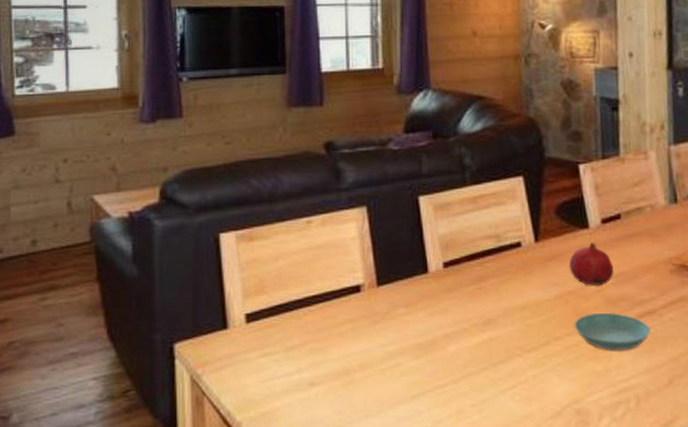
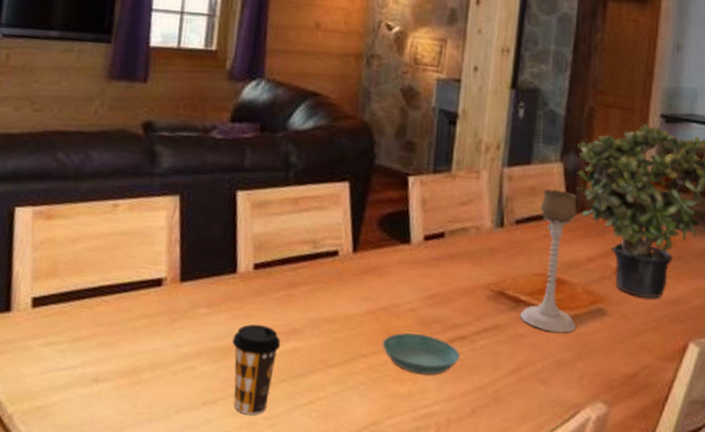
coffee cup: none [432,319,478,404] -> present [232,324,281,415]
fruit: present [569,242,614,285] -> none [385,259,430,305]

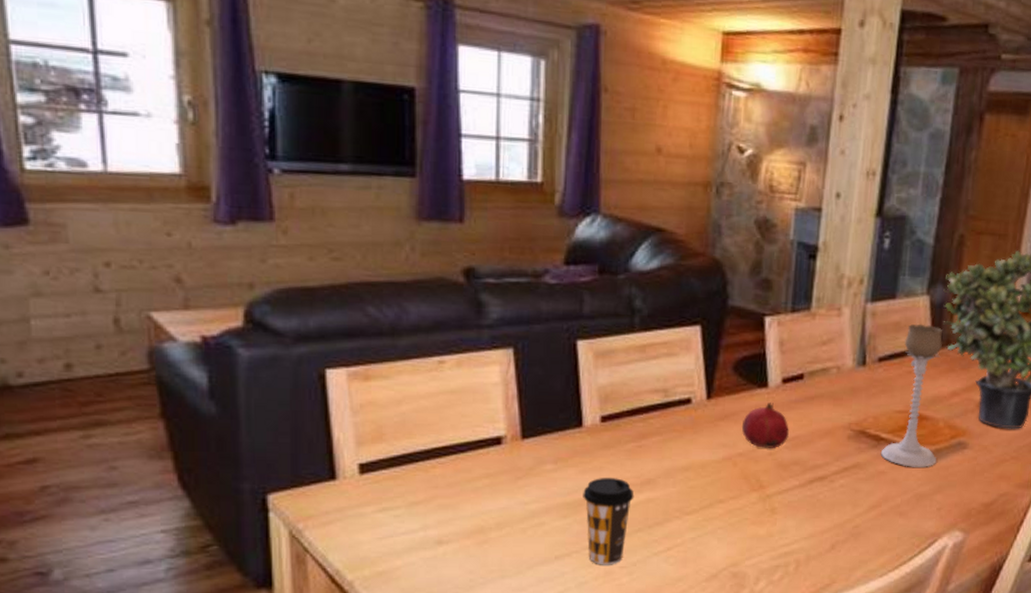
saucer: present [382,333,460,376] -> none [740,476,819,516]
fruit: none [385,259,430,305] -> present [742,403,789,448]

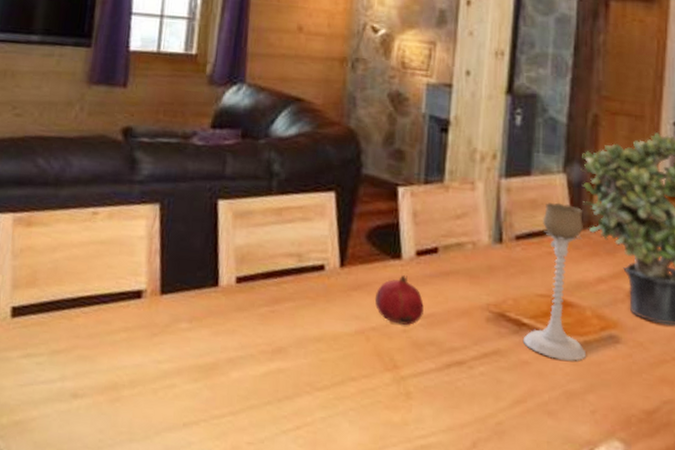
coffee cup: present [583,478,634,565] -> none [214,341,265,440]

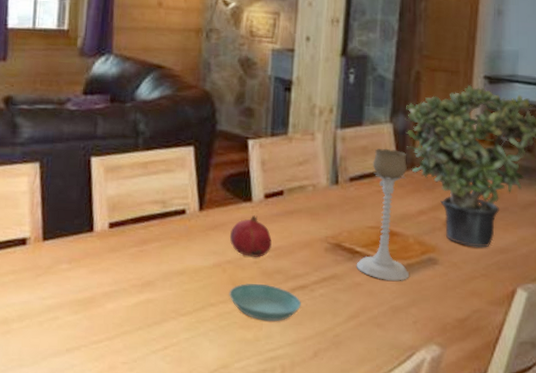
saucer: none [373,356,458,404] -> present [229,283,301,322]

